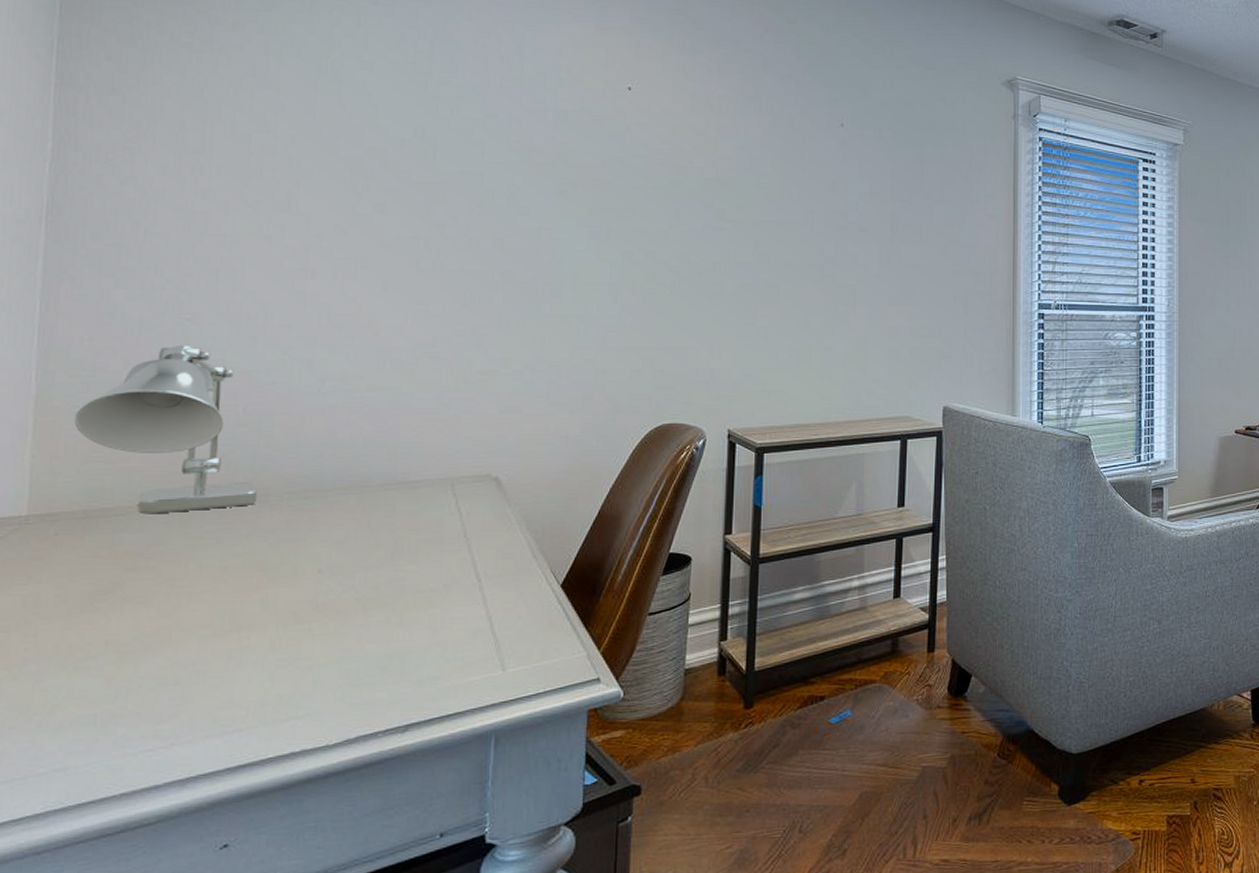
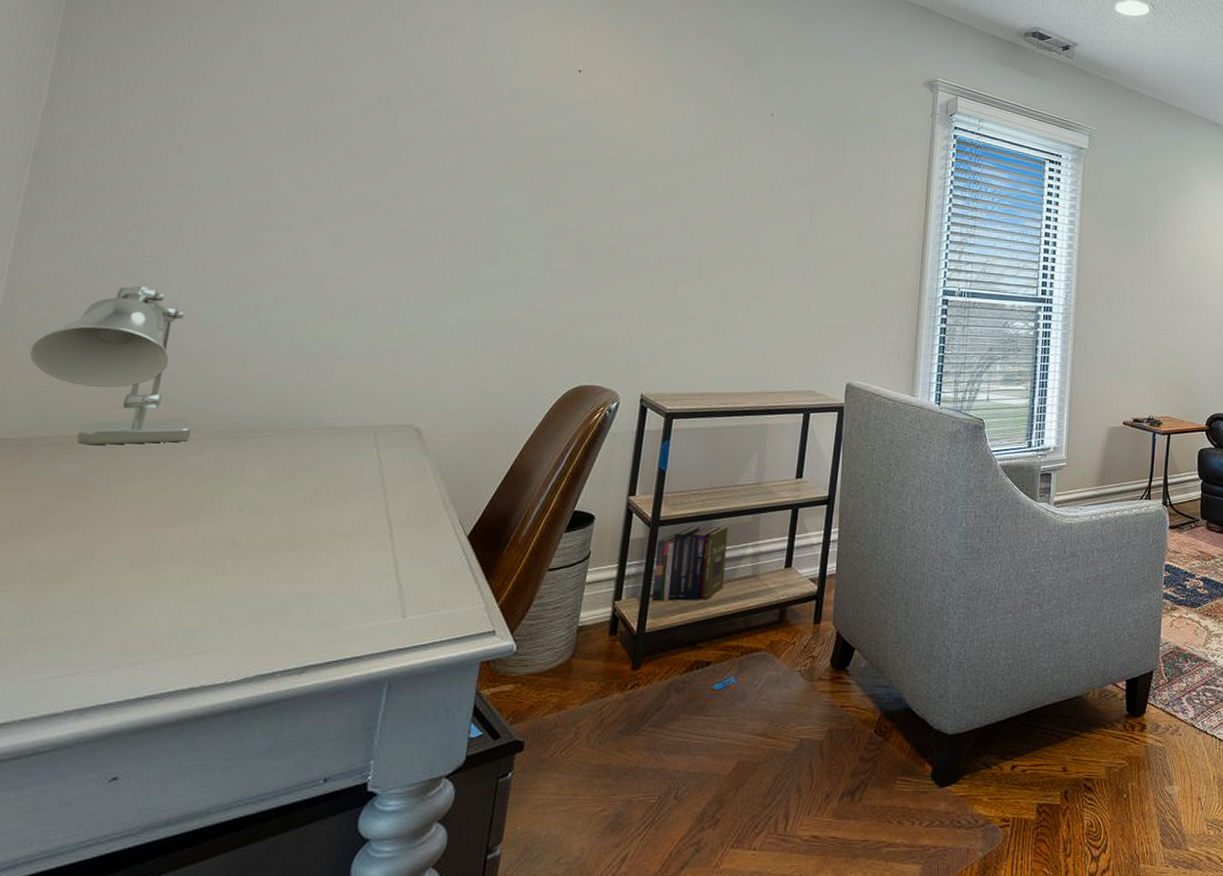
books: none [758,560,832,639] -> present [652,526,729,601]

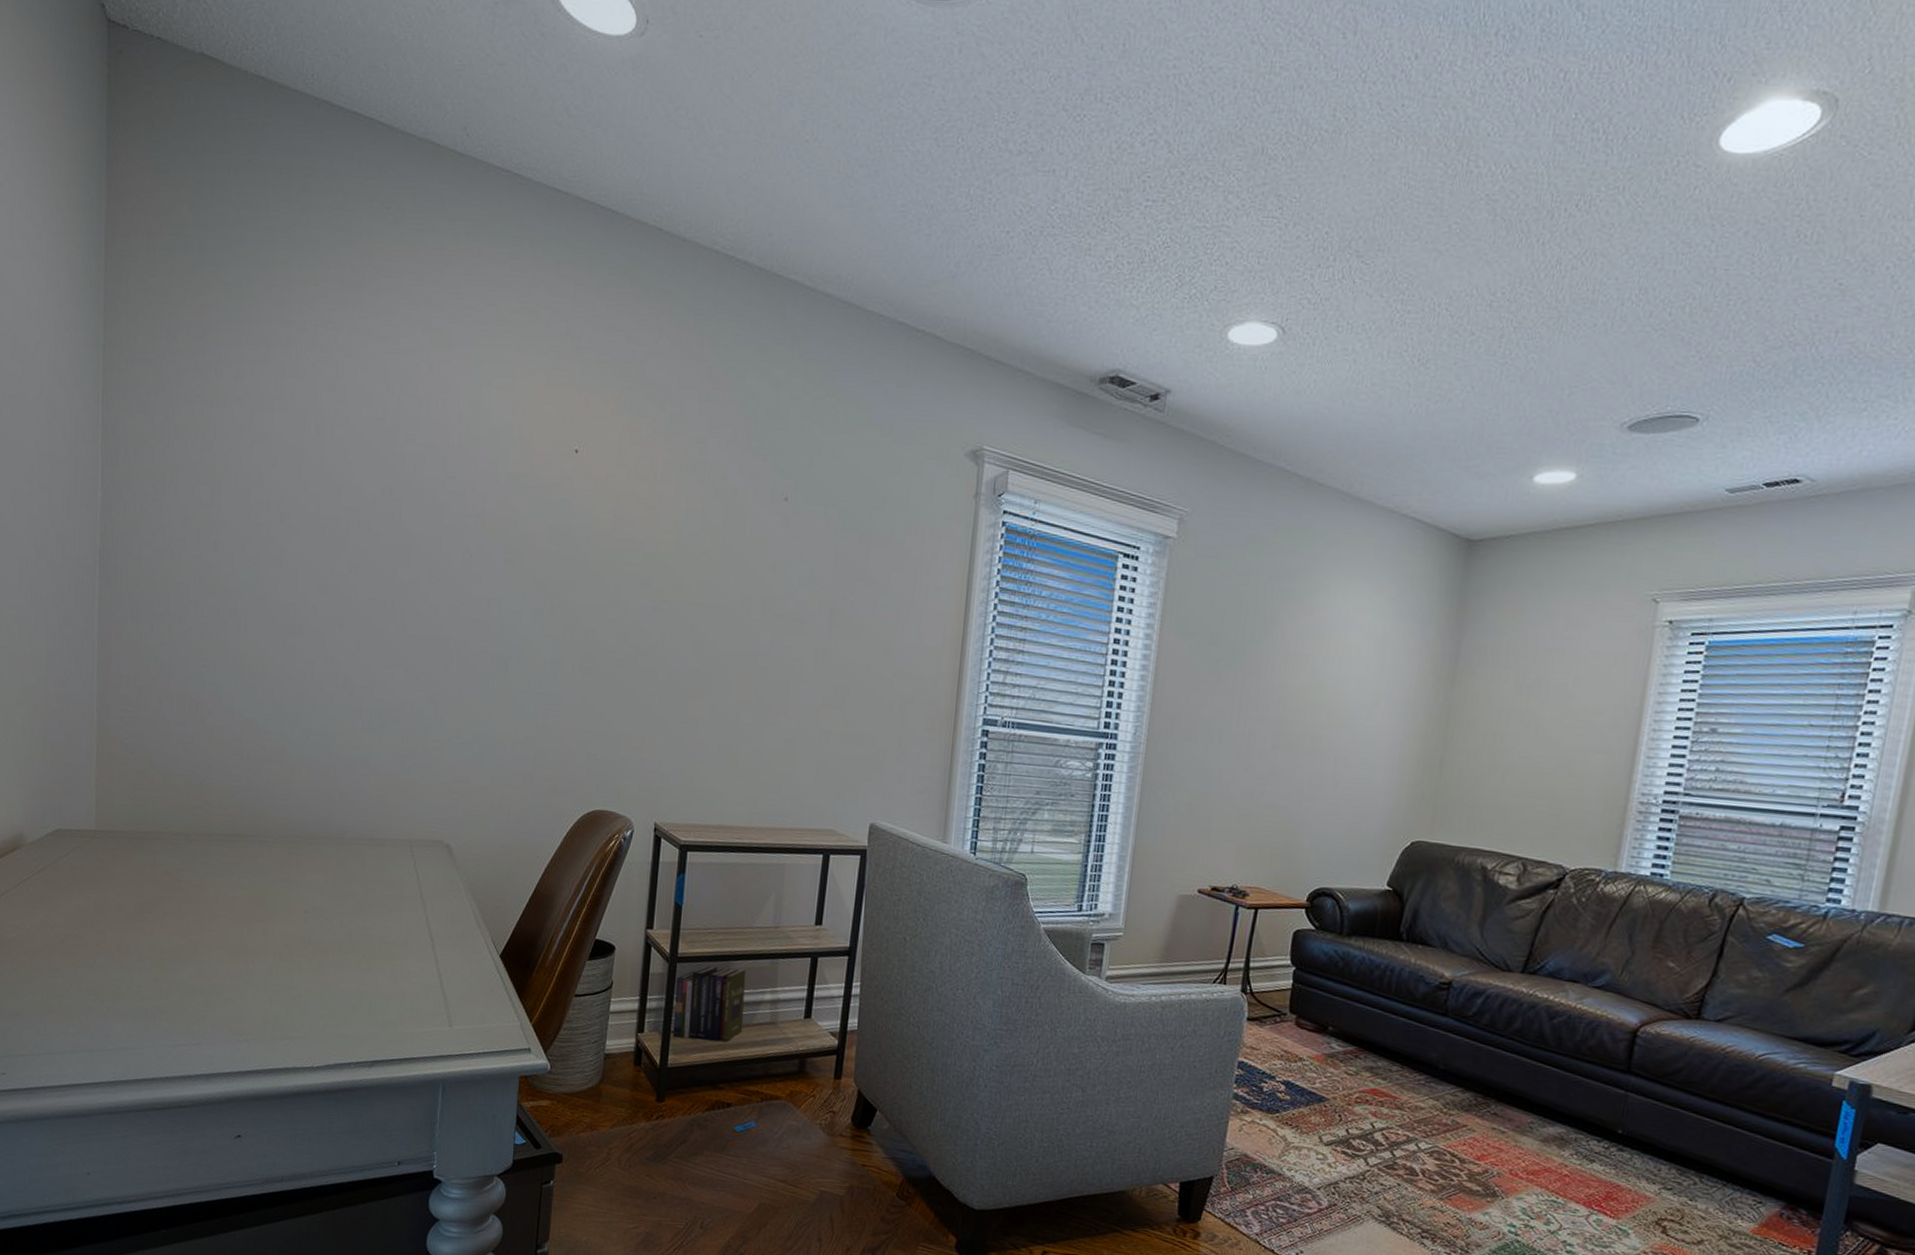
desk lamp: present [29,285,192,446] -> none [124,689,259,844]

